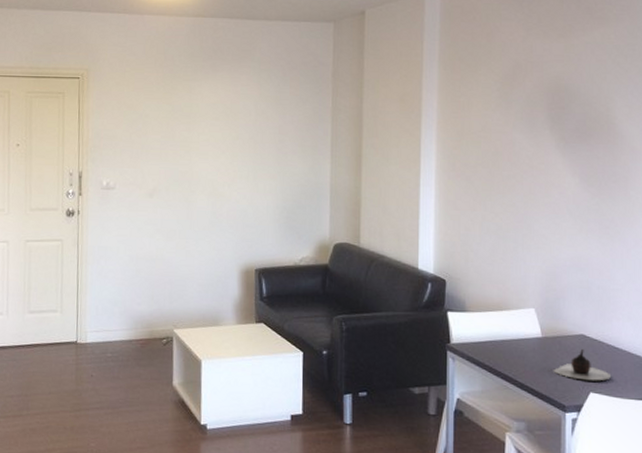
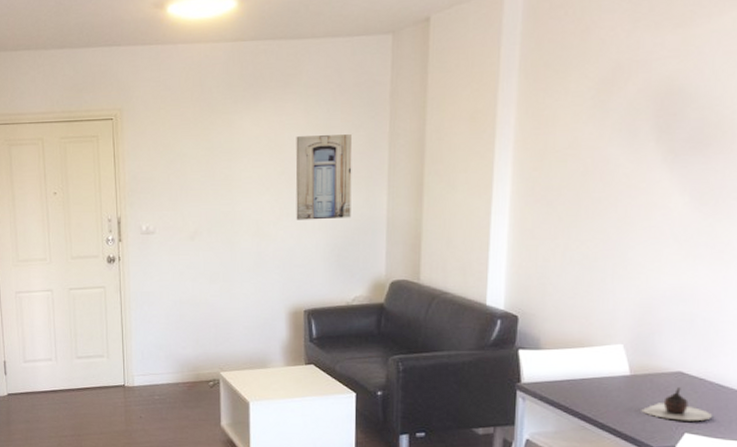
wall art: none [248,106,300,184] -> present [295,134,352,220]

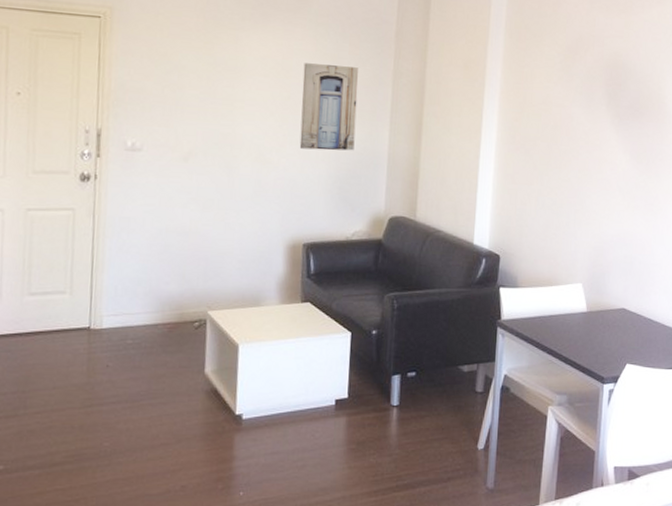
teapot: present [641,386,712,422] -> none [595,321,646,353]

